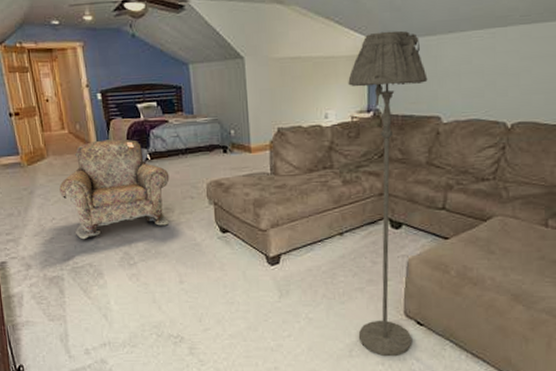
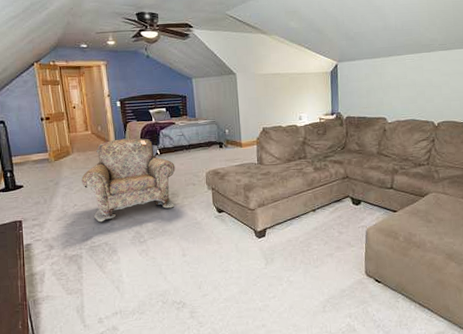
floor lamp: present [348,30,428,356] -> none [316,54,375,310]

